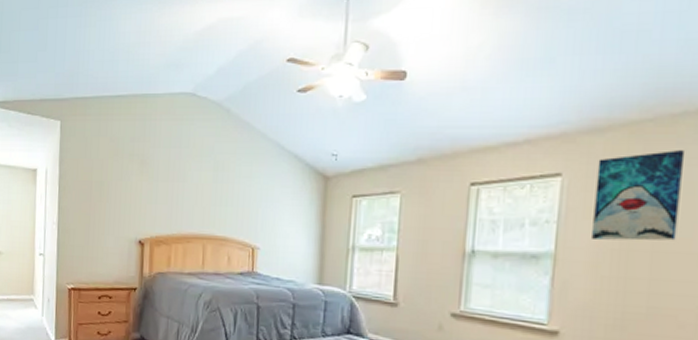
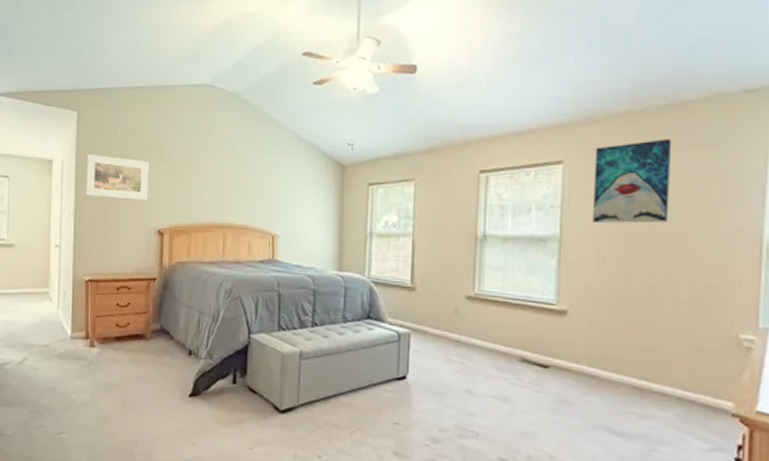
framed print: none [68,164,131,210] -> present [85,154,149,200]

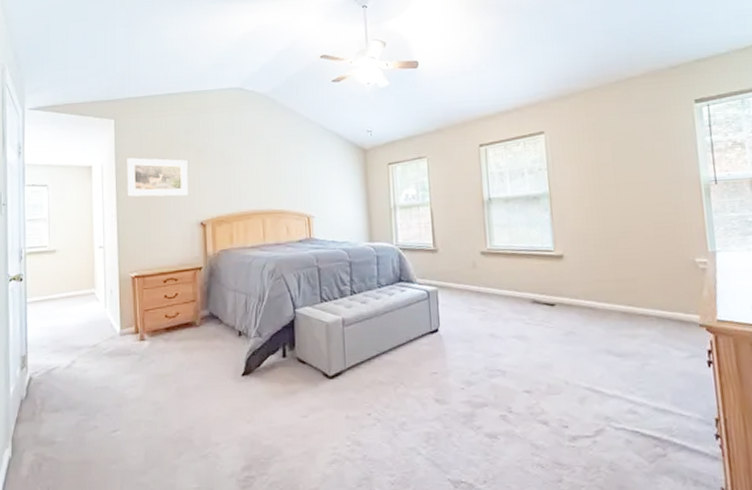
wall art: present [593,139,672,224] -> none [567,108,630,179]

